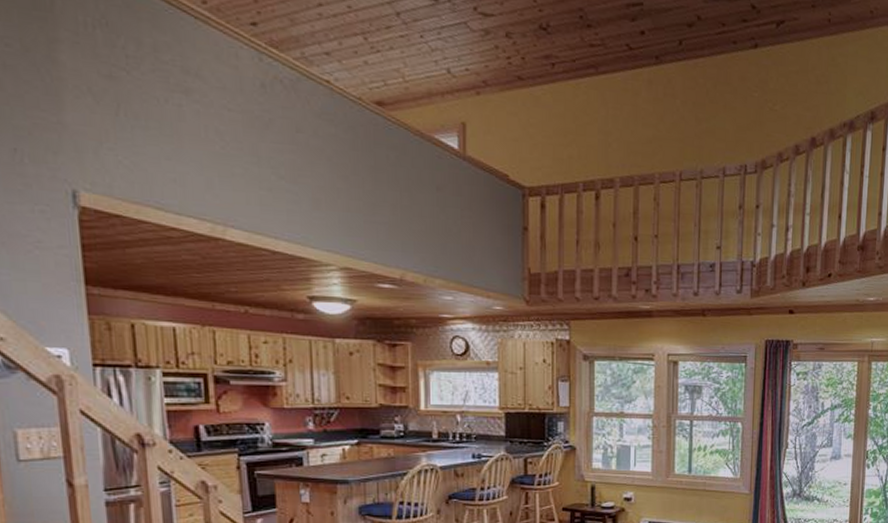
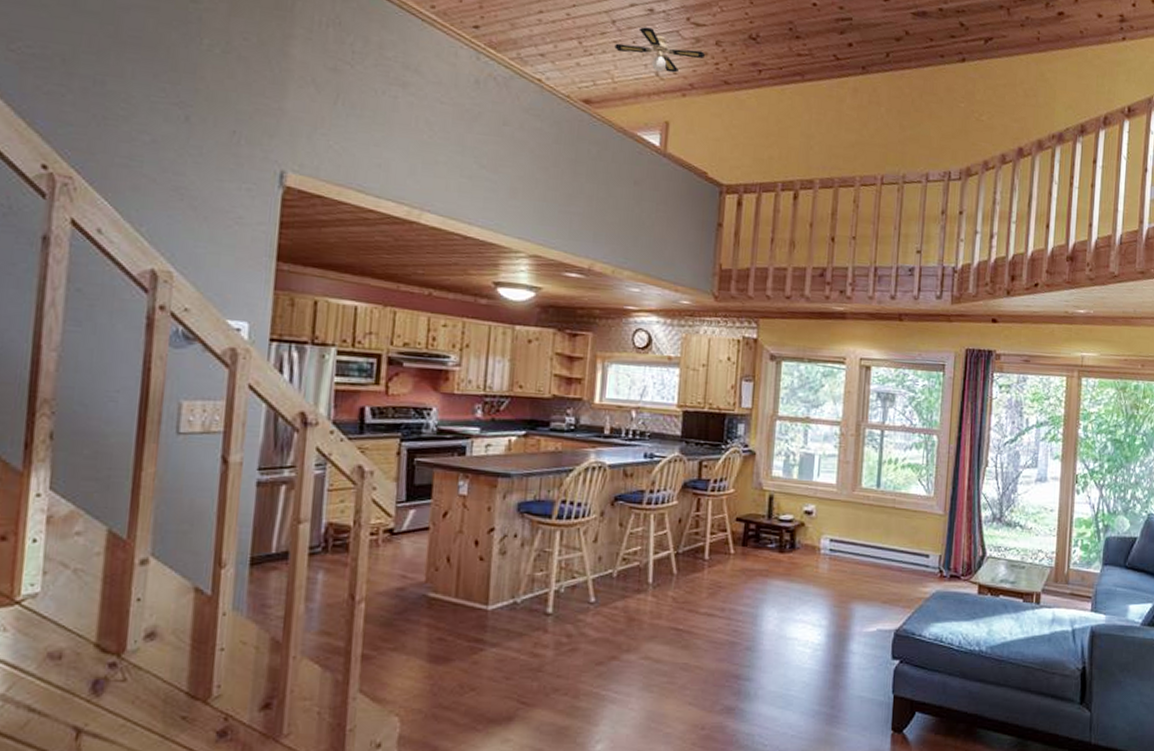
ceiling fan: none [402,18,497,69] -> present [614,26,706,73]

